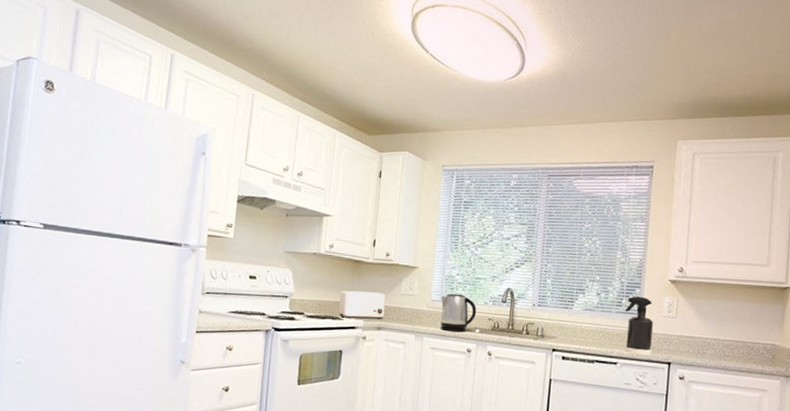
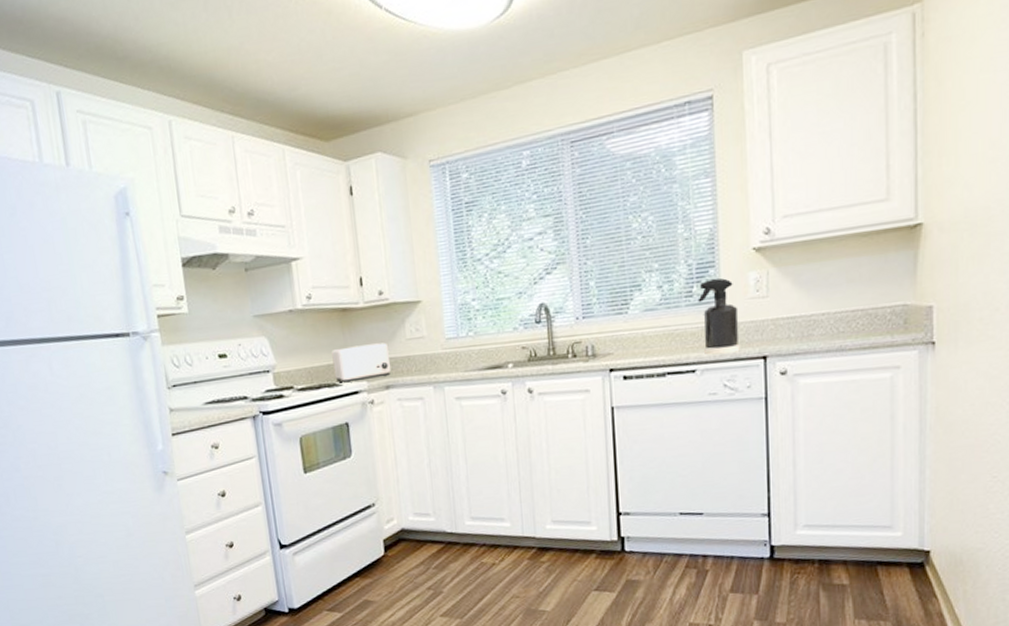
kettle: present [440,293,477,333] -> none [458,323,506,375]

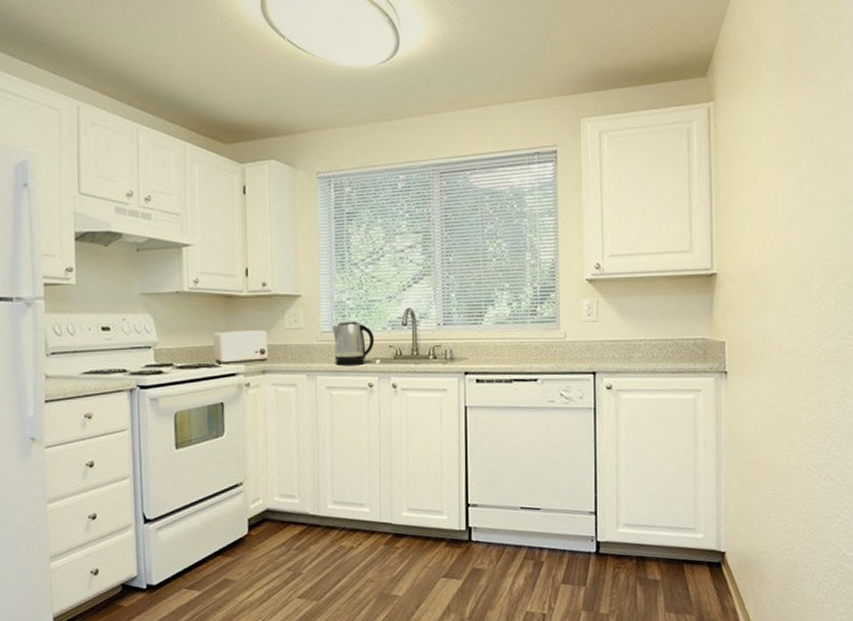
kettle: none [458,323,506,375] -> present [333,320,375,366]
spray bottle: present [698,278,740,355] -> none [541,302,574,367]

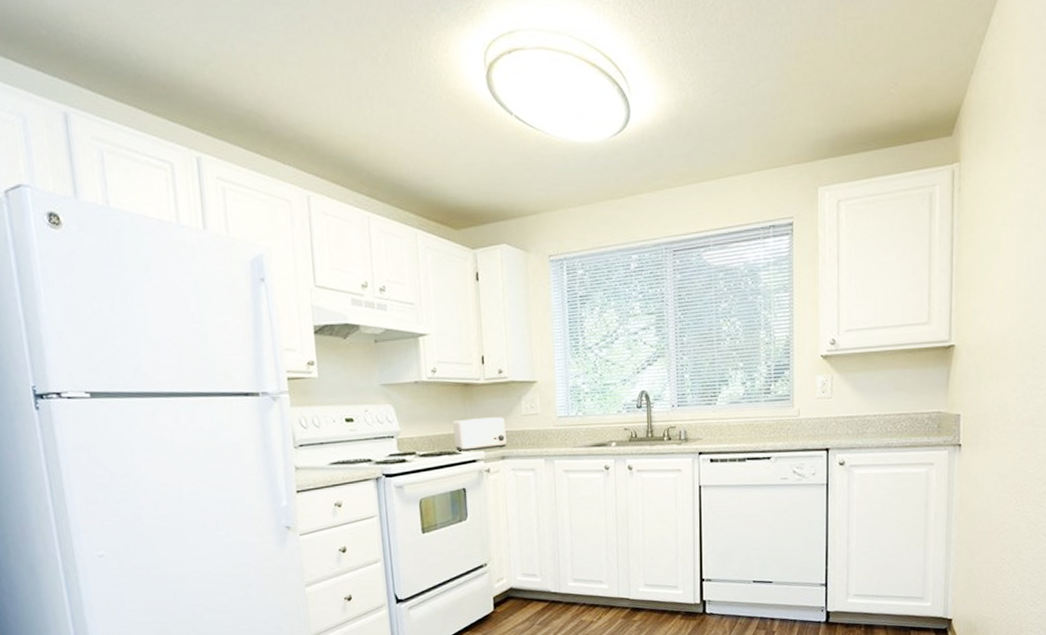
kettle: present [333,320,375,366] -> none [569,404,610,450]

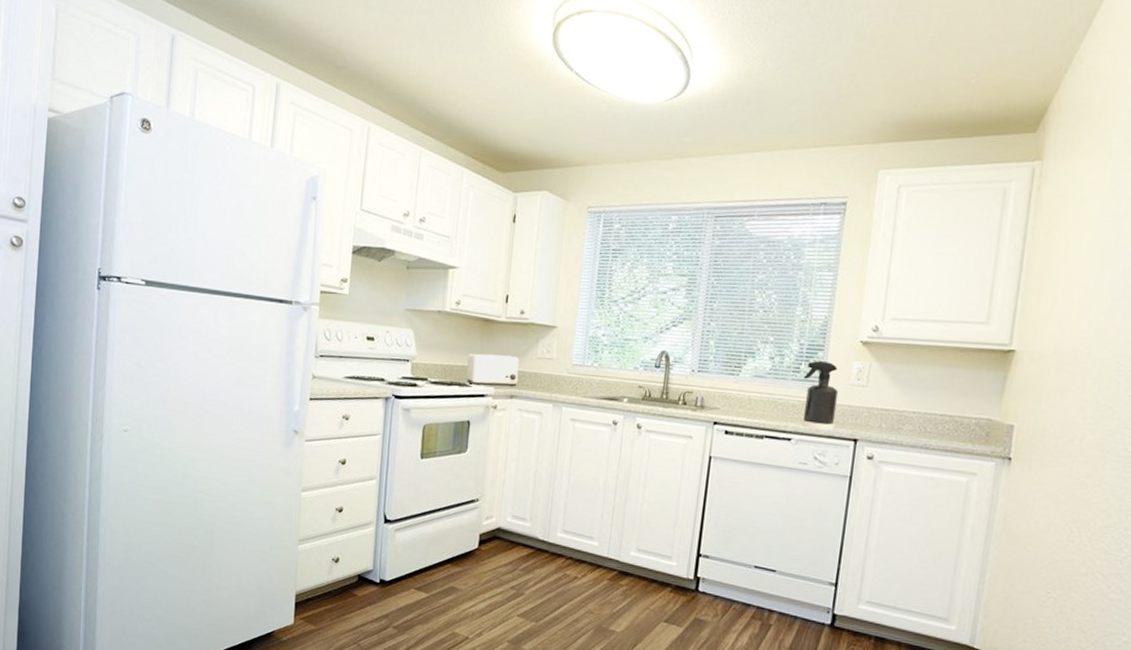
spray bottle: none [774,379,807,445] -> present [802,361,839,430]

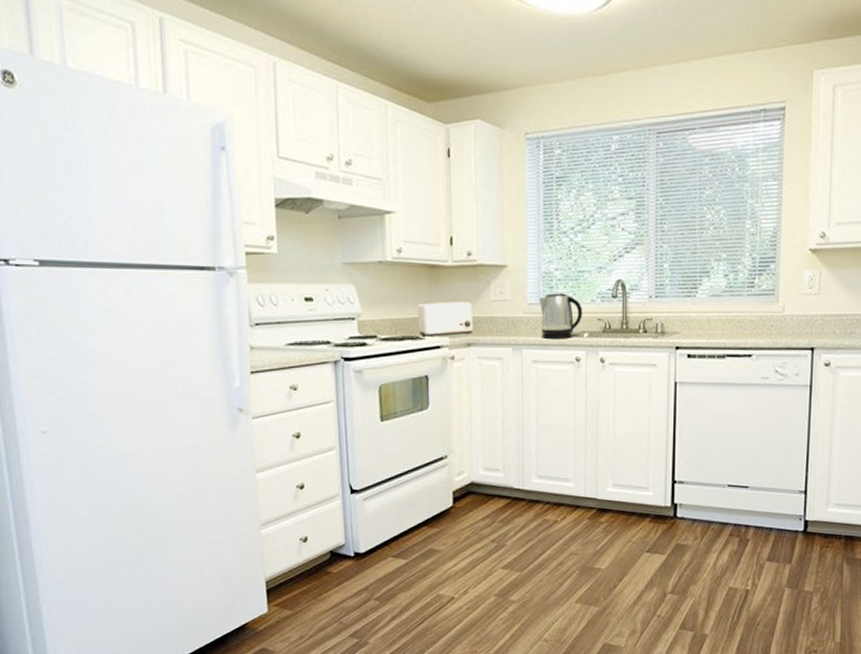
kettle: none [582,356,625,402] -> present [540,292,583,340]
spray bottle: present [802,361,839,430] -> none [758,274,793,342]

